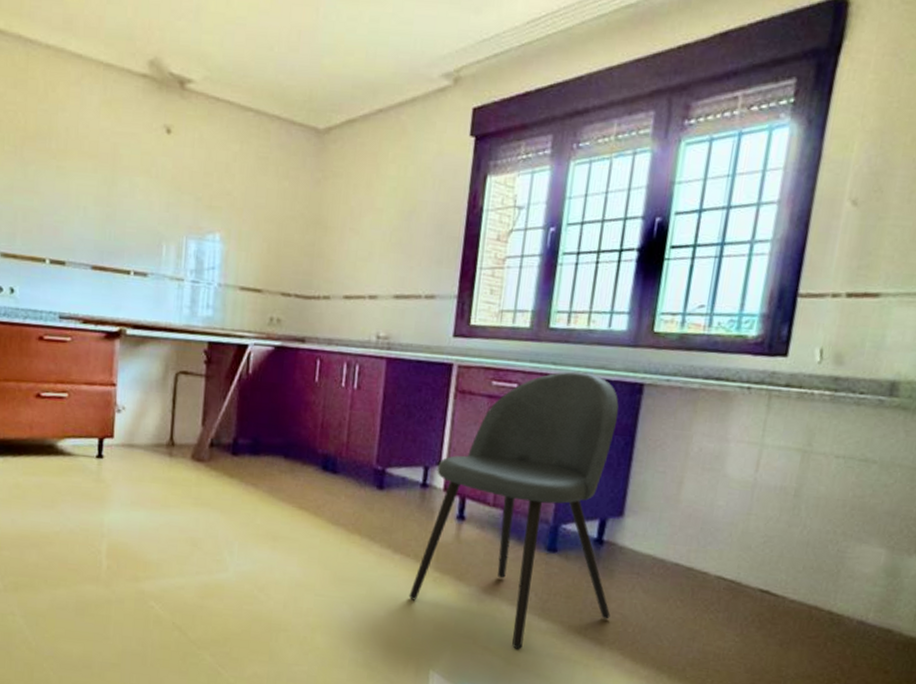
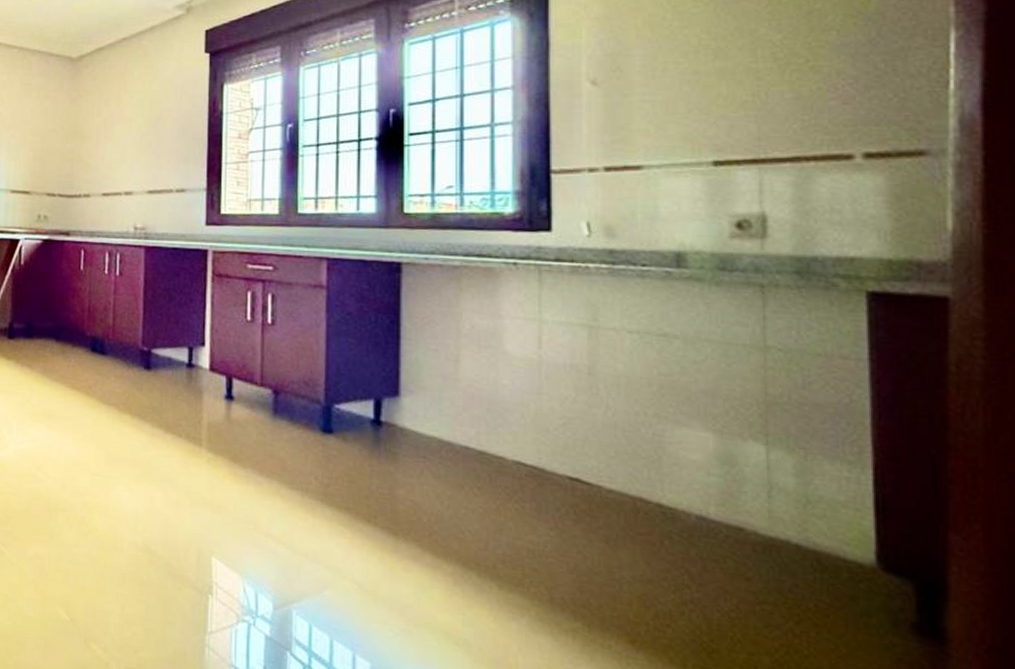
dining chair: present [409,371,619,649] -> none [184,253,400,537]

